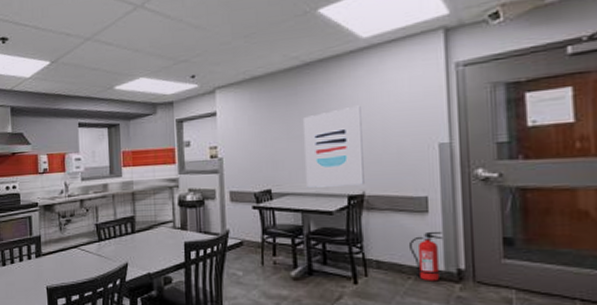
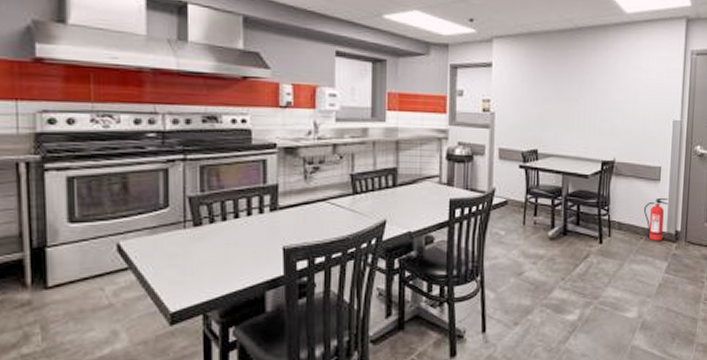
wall art: present [304,105,364,188] -> none [569,77,619,152]

